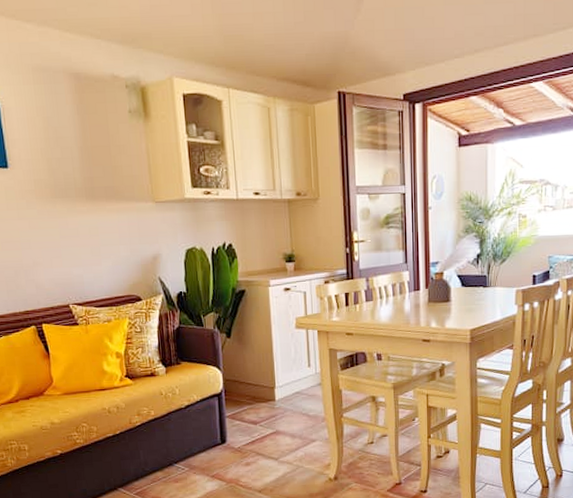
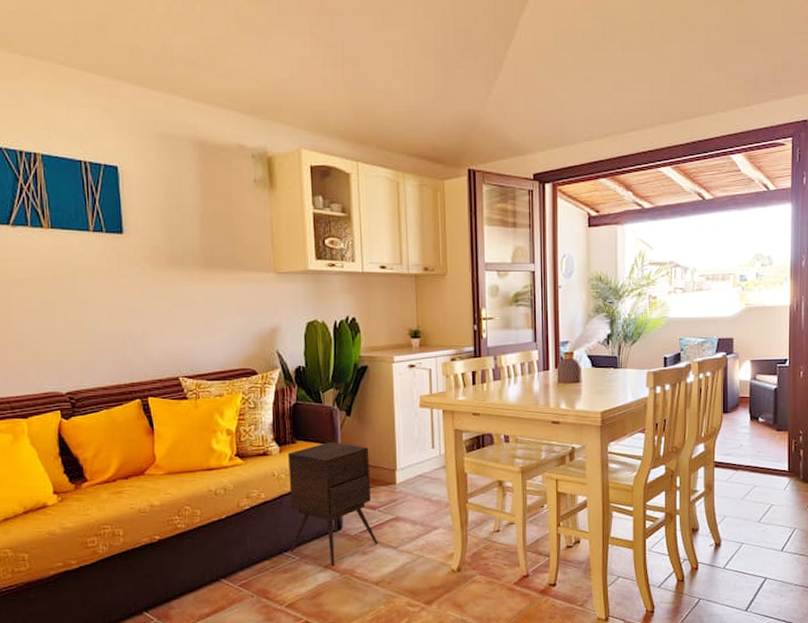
side table: none [174,361,260,476] -> present [288,441,378,566]

